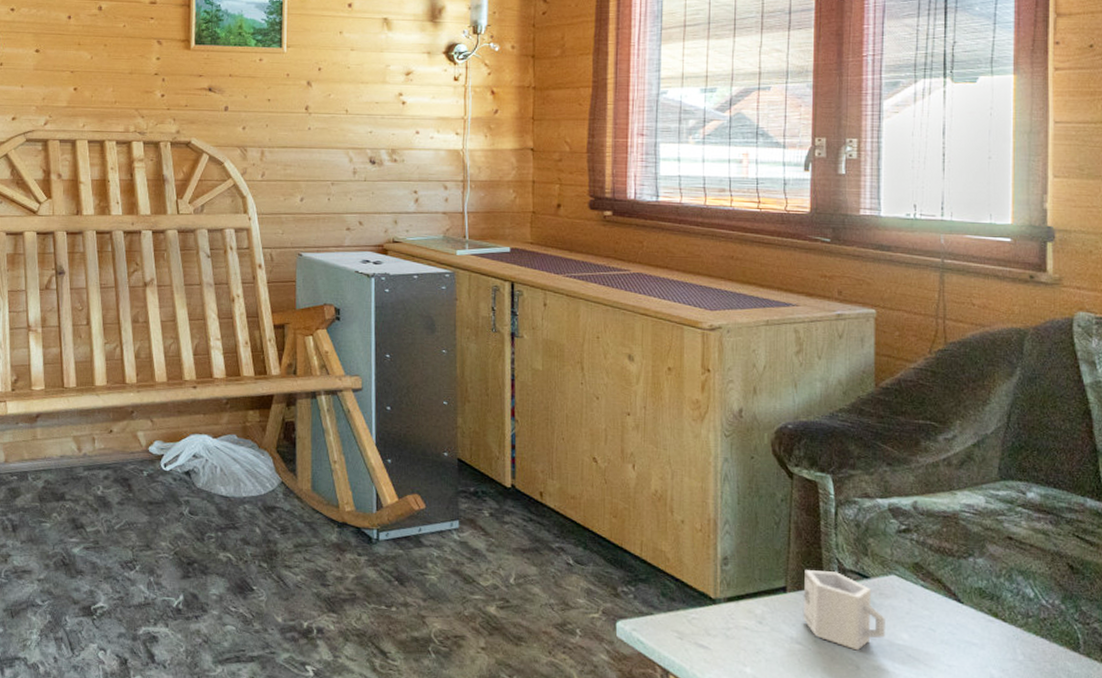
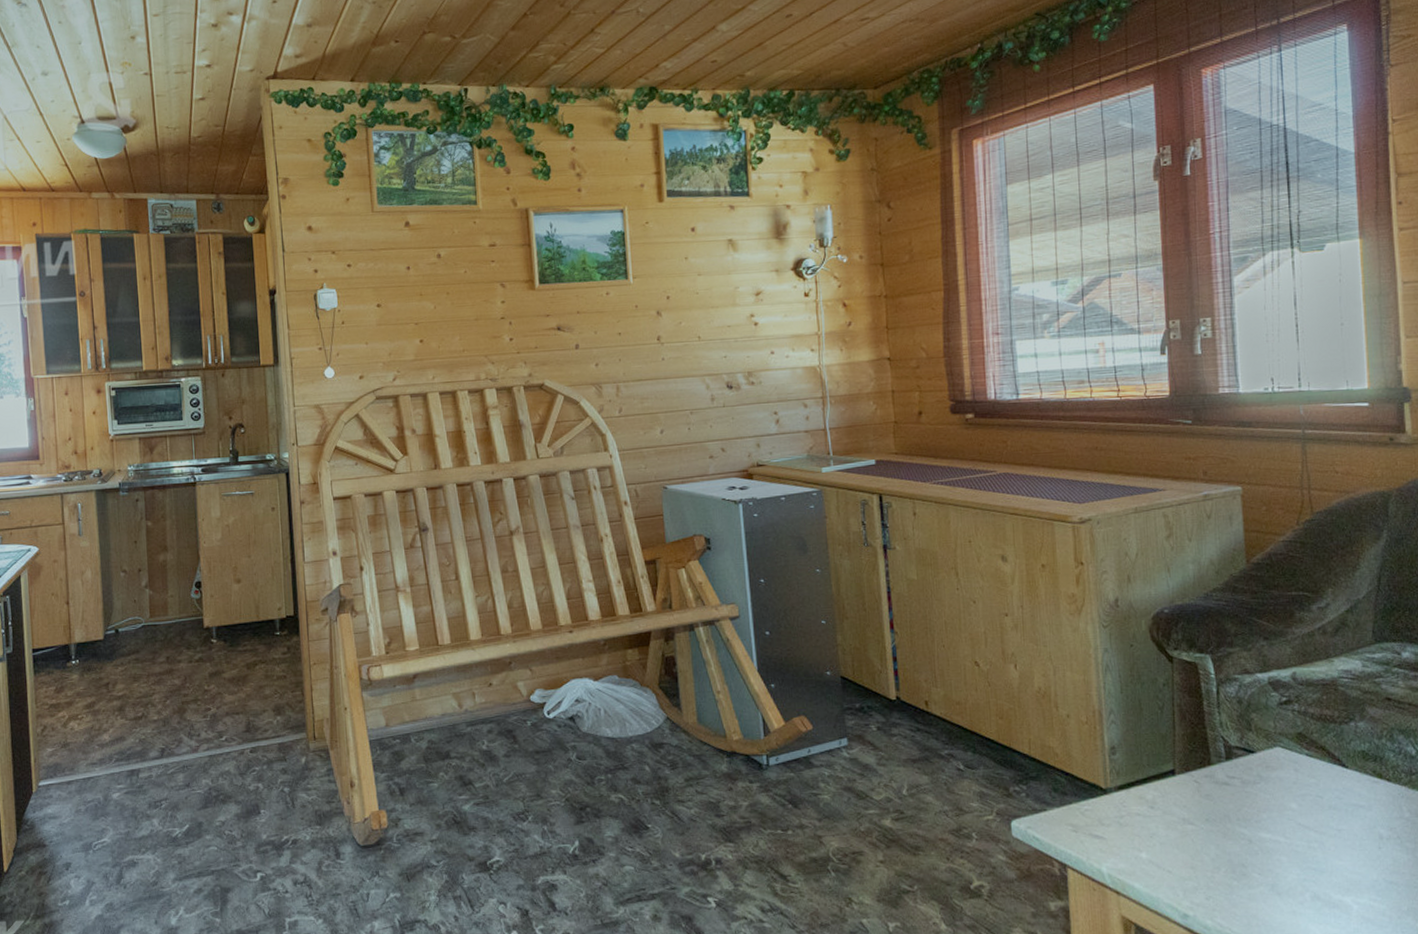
cup: present [804,570,885,651] -> none [1191,748,1274,825]

